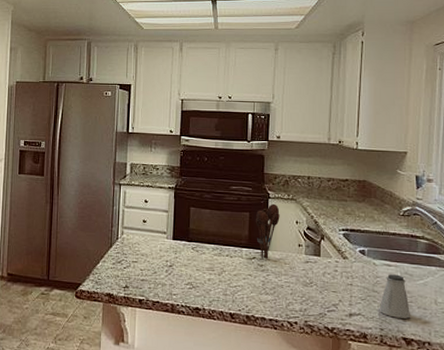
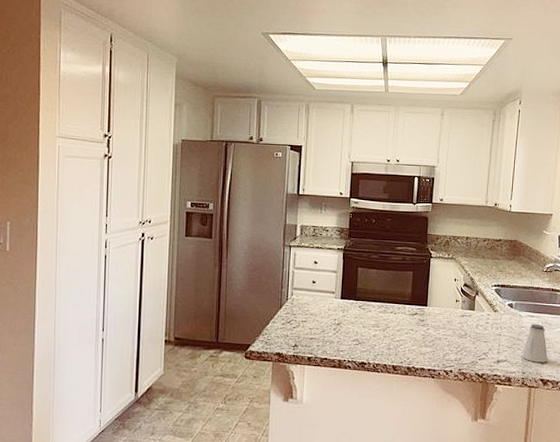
utensil holder: present [255,203,280,259] -> none [418,263,440,314]

